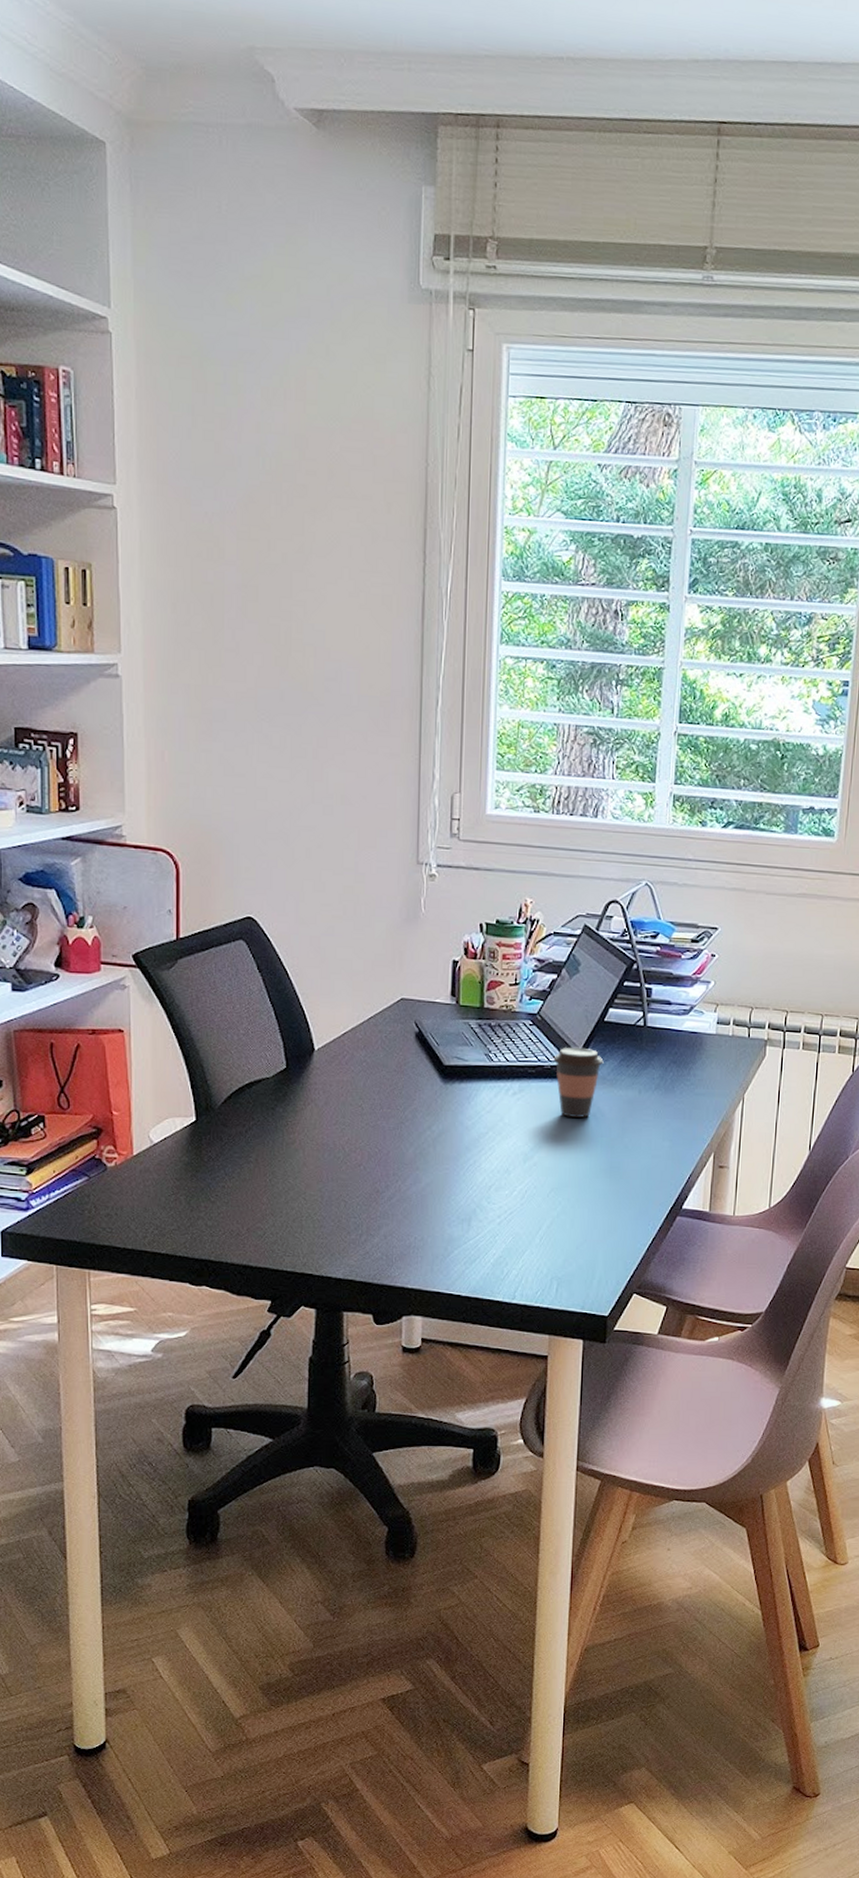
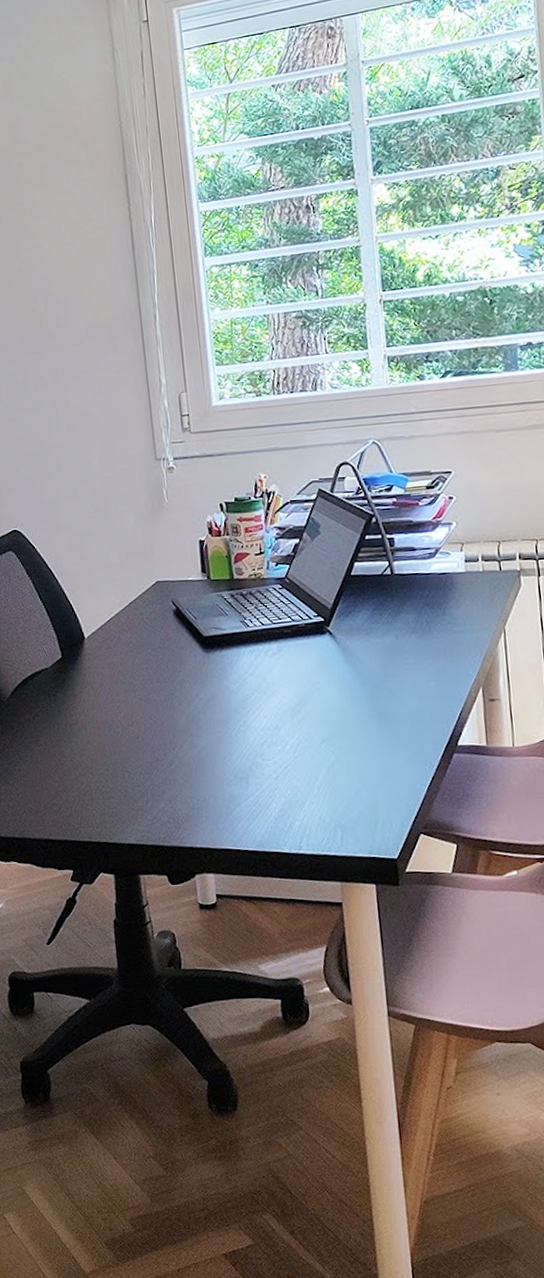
coffee cup: present [553,1047,604,1118] -> none [306,603,357,670]

